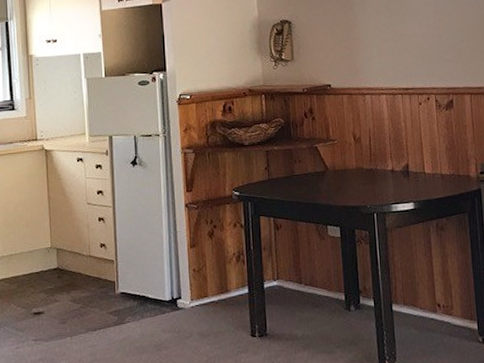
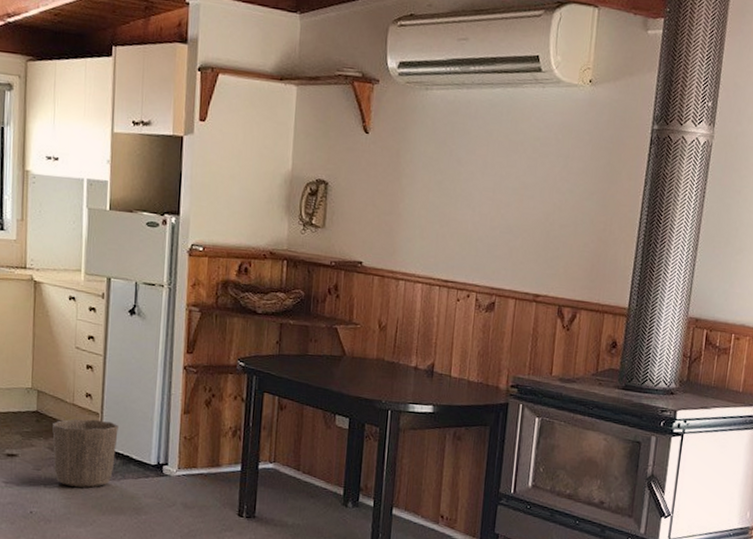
waste basket: none [73,266,133,335] -> present [52,419,119,489]

